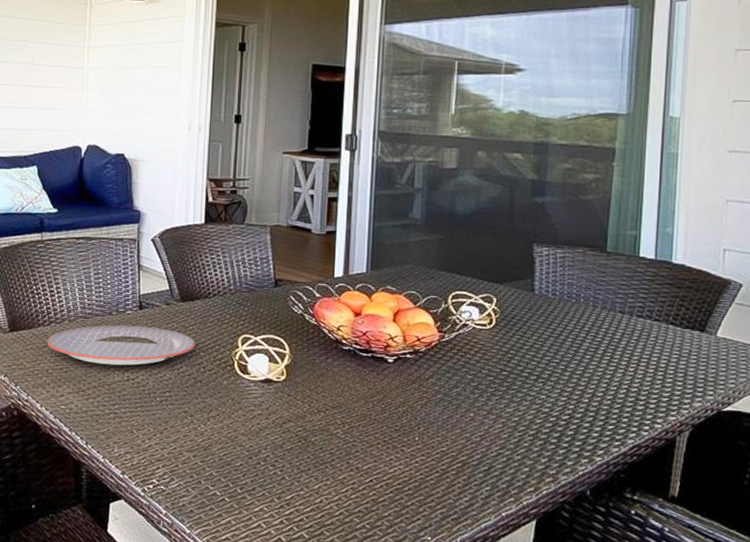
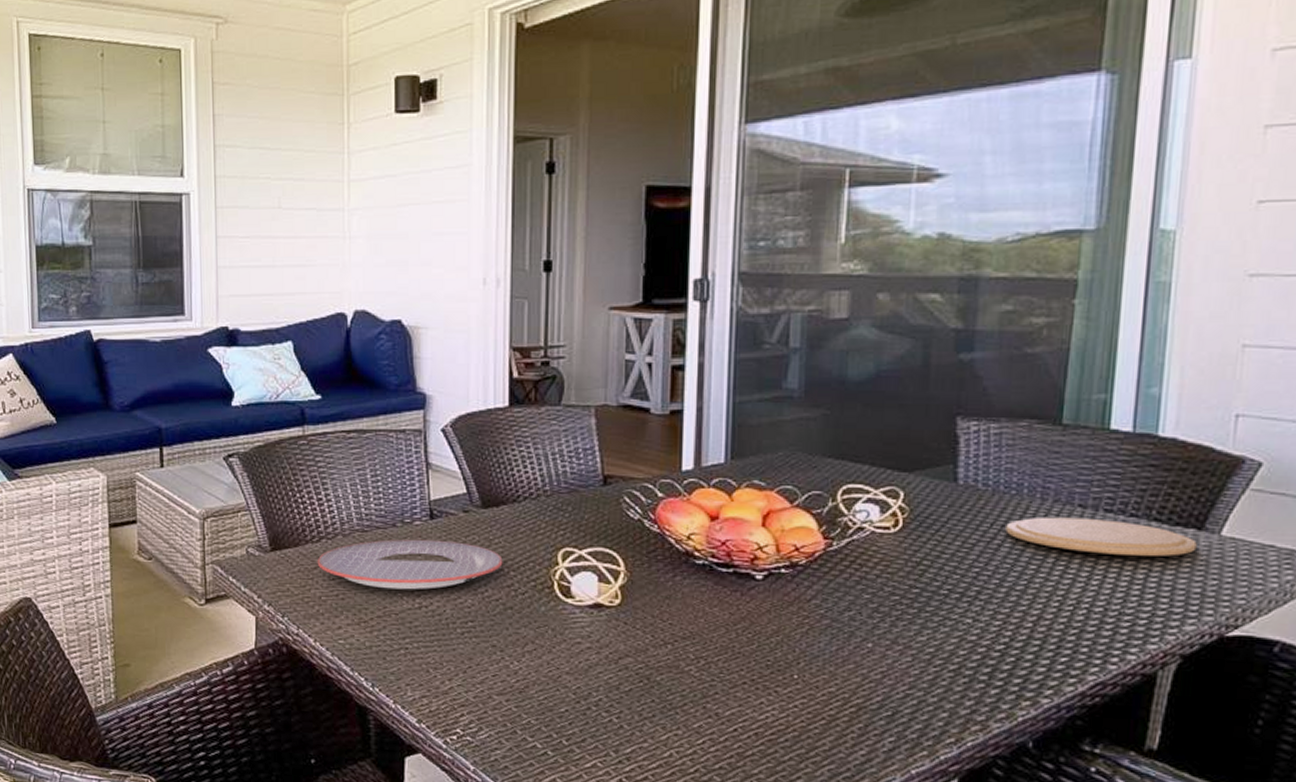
plate: none [568,319,701,351] -> present [1005,517,1197,557]

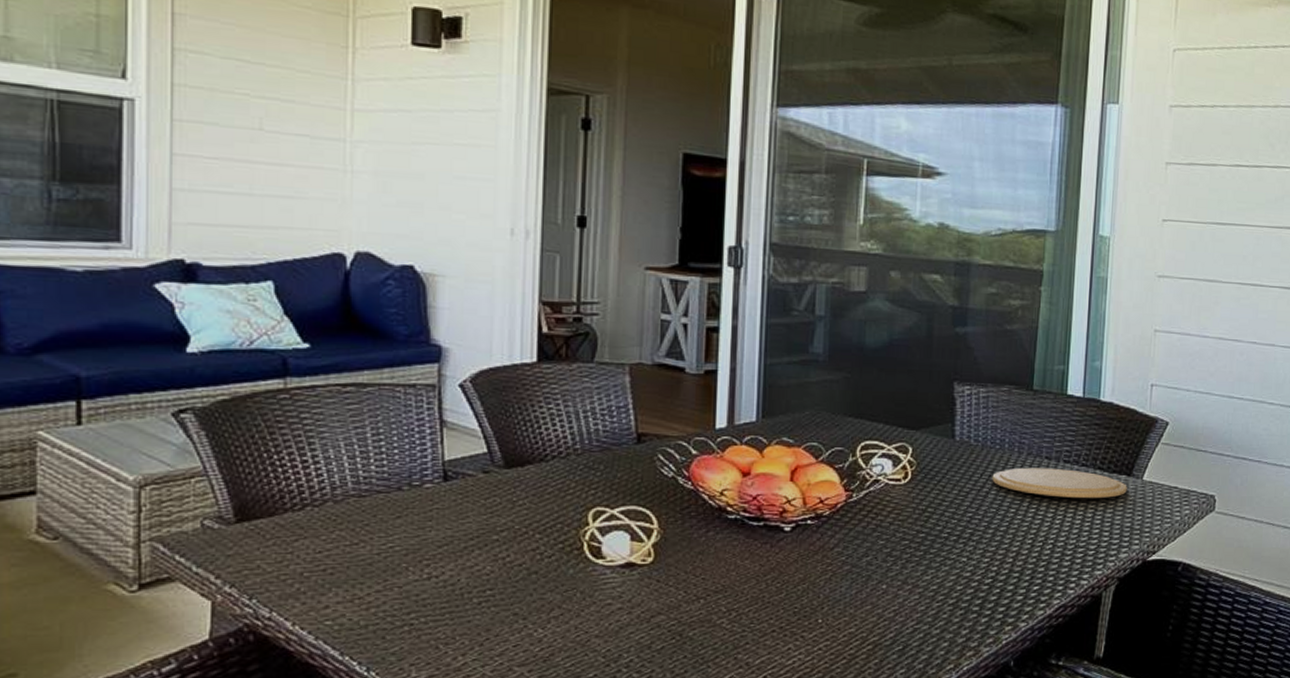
plate: present [317,539,503,590] -> none [299,503,528,560]

